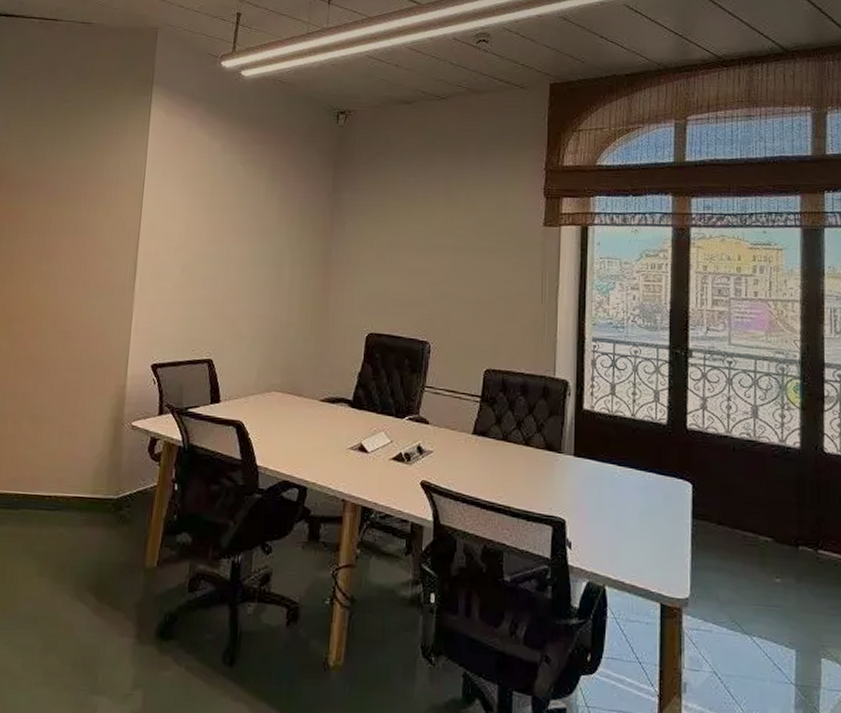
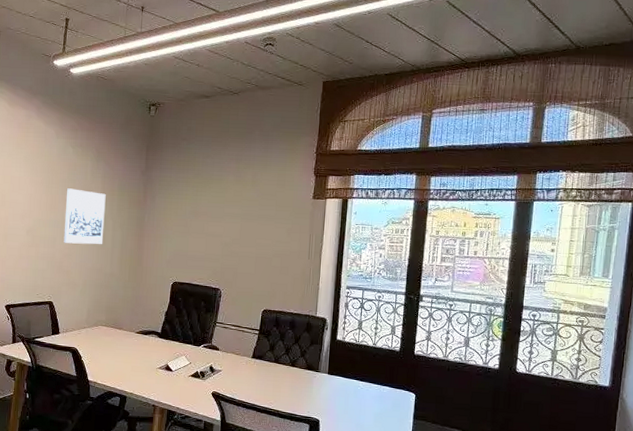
wall art: none [228,214,283,285] -> present [63,188,106,245]

